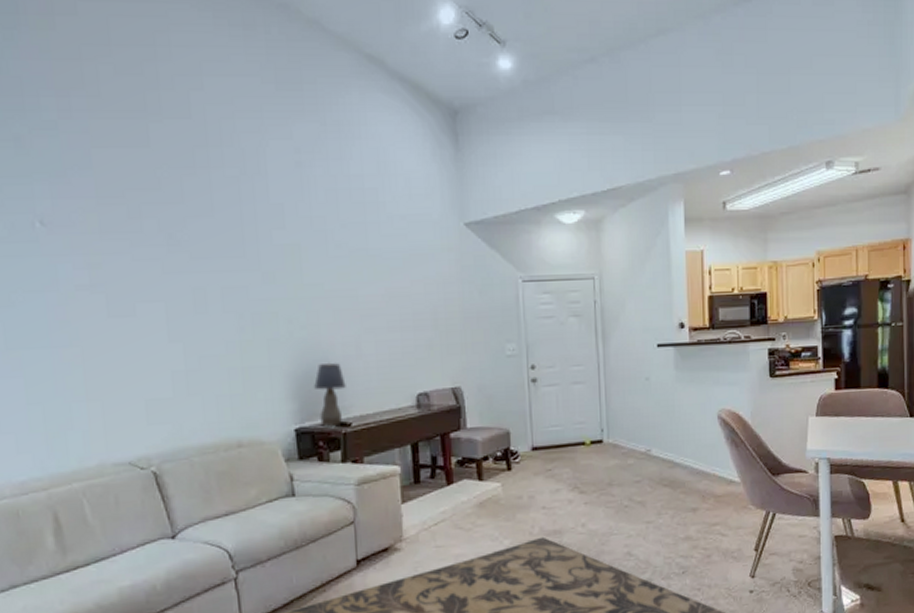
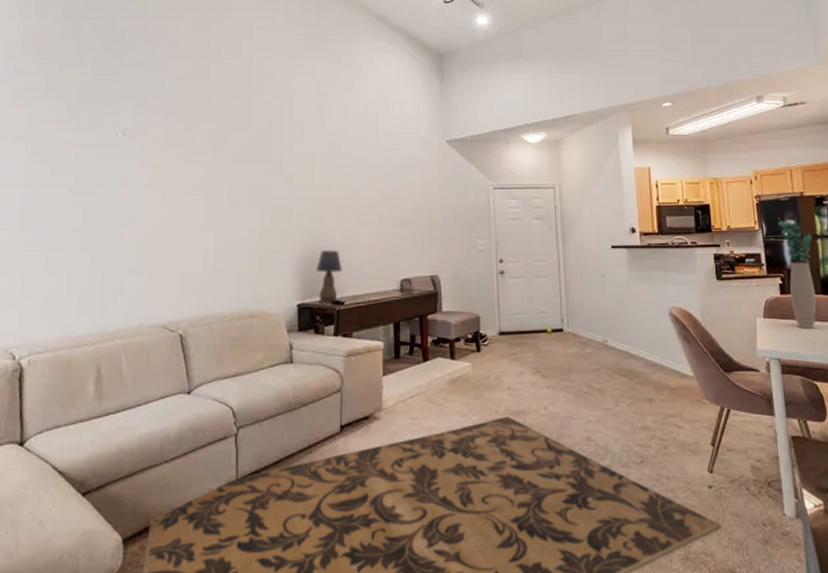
vase: none [838,303,873,426] -> present [777,216,817,329]

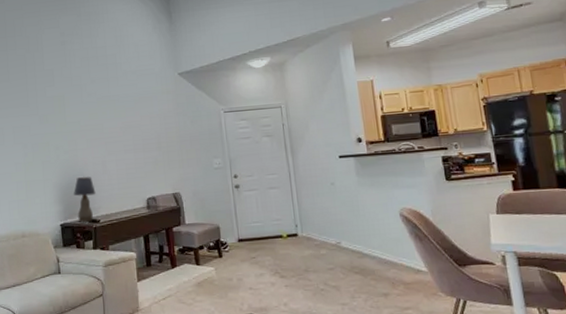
vase: present [777,216,817,329] -> none [506,115,553,222]

